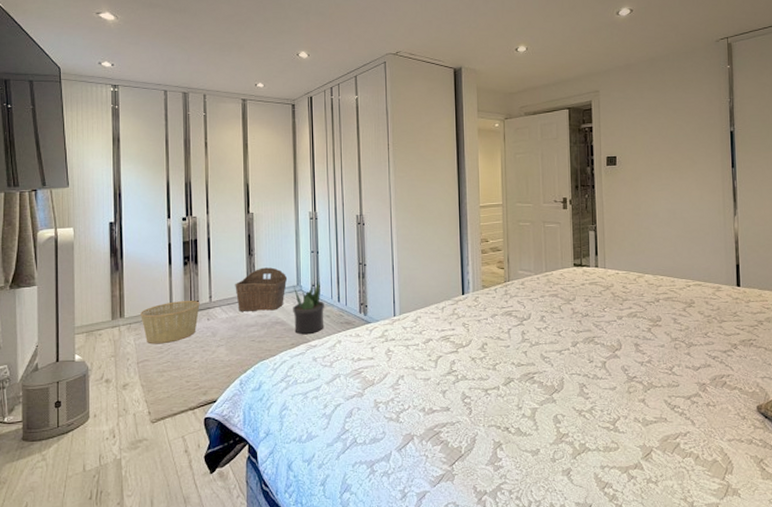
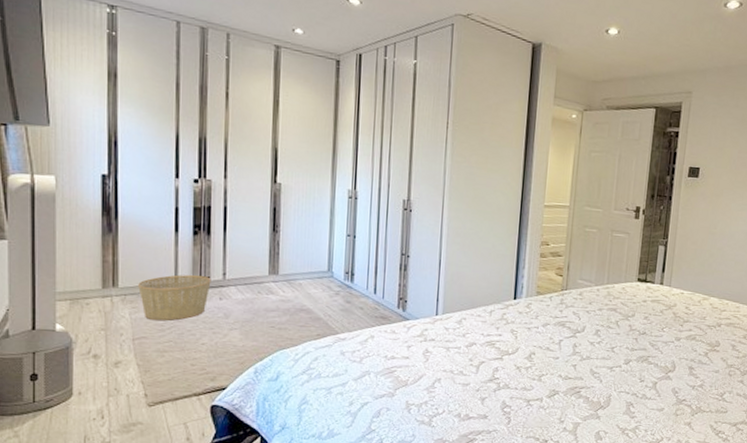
wicker basket: present [235,267,288,311] -> none [254,247,318,296]
planter: present [293,283,325,335] -> none [321,270,359,327]

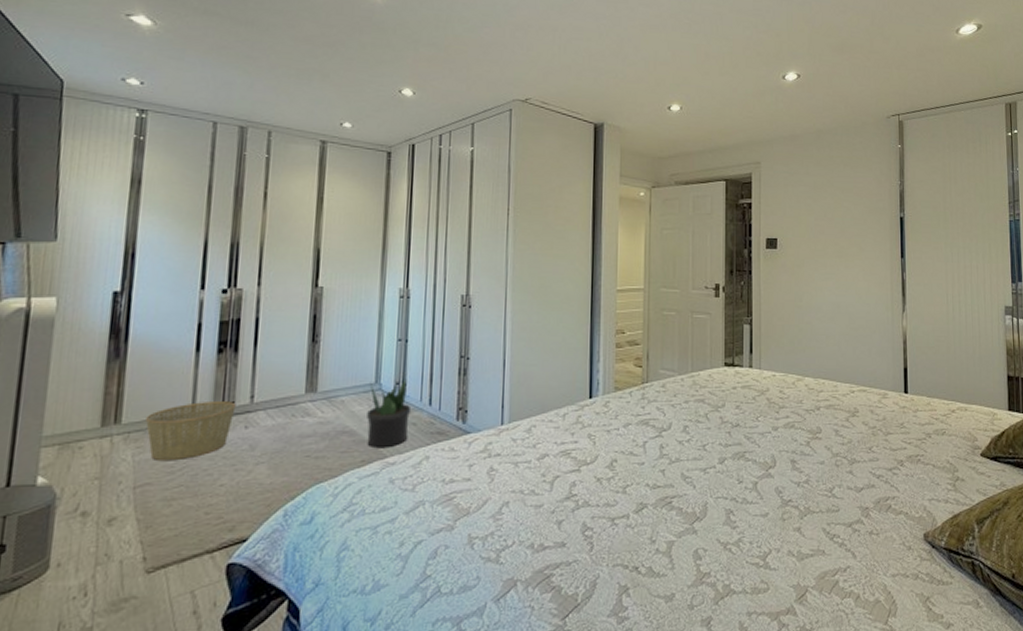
planter: none [321,270,359,327] -> present [367,380,412,449]

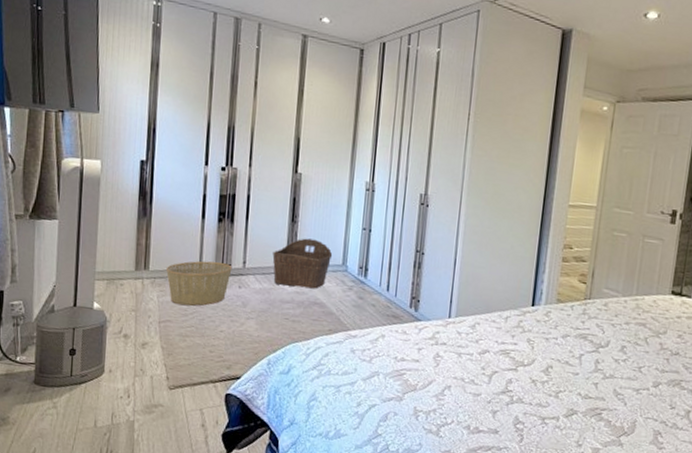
wicker basket: none [288,359,363,417] -> present [272,238,333,289]
planter: present [367,380,412,449] -> none [334,263,372,323]

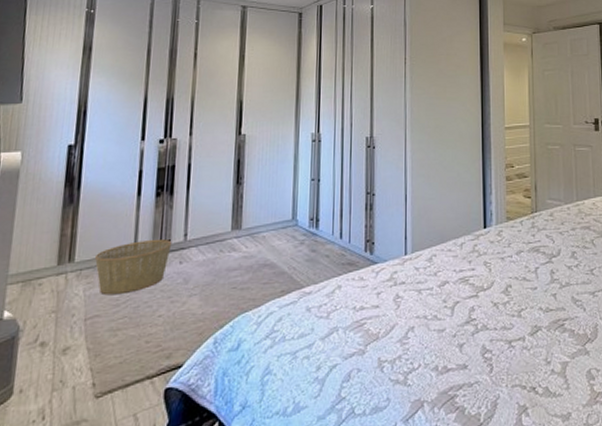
wicker basket: present [272,238,333,289] -> none [217,198,282,252]

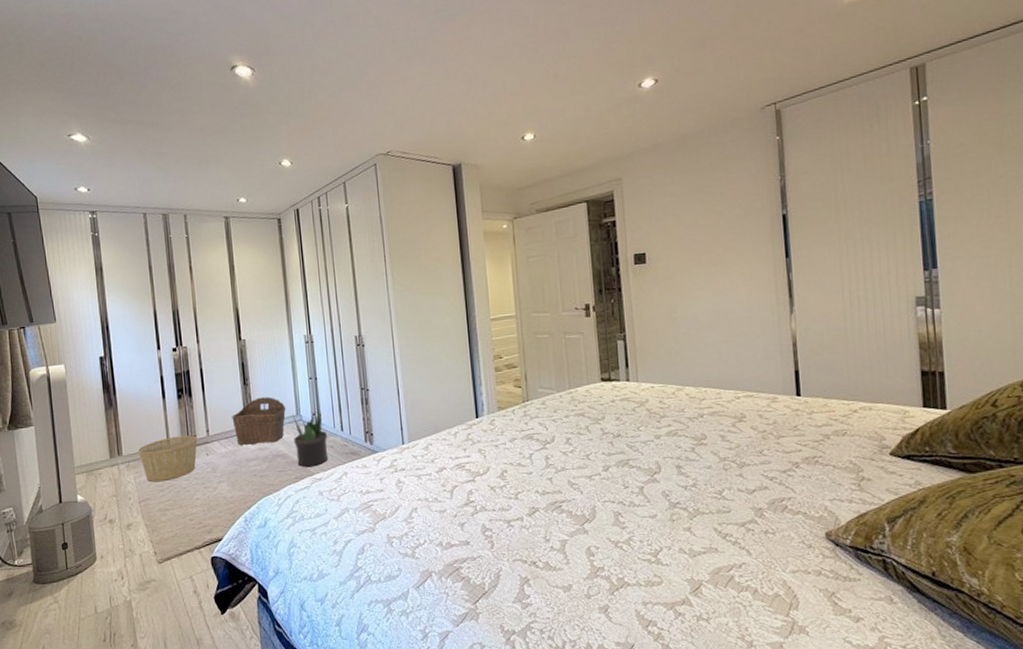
wicker basket: none [217,198,282,252] -> present [232,397,286,445]
planter: none [285,216,325,280] -> present [292,411,328,468]

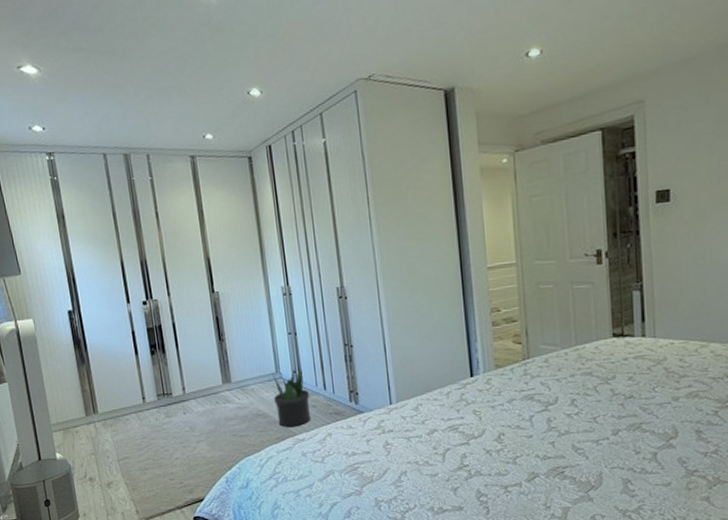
basket: present [138,435,198,483] -> none [114,393,174,441]
wicker basket: present [232,397,286,445] -> none [208,353,265,404]

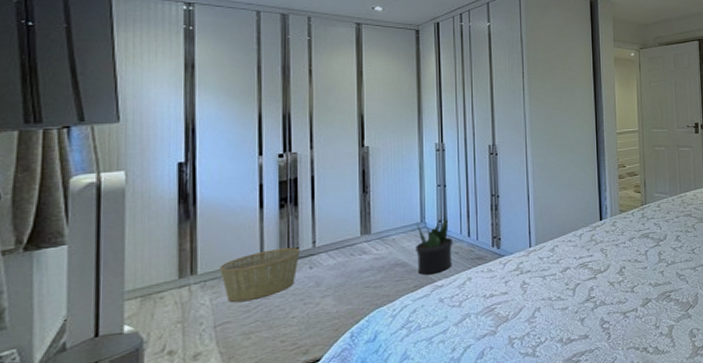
basket: none [114,393,174,441] -> present [220,247,300,303]

